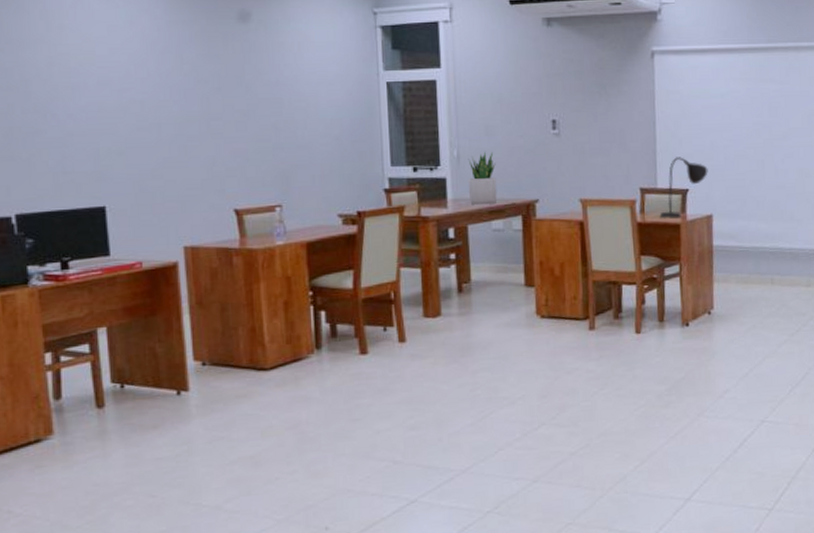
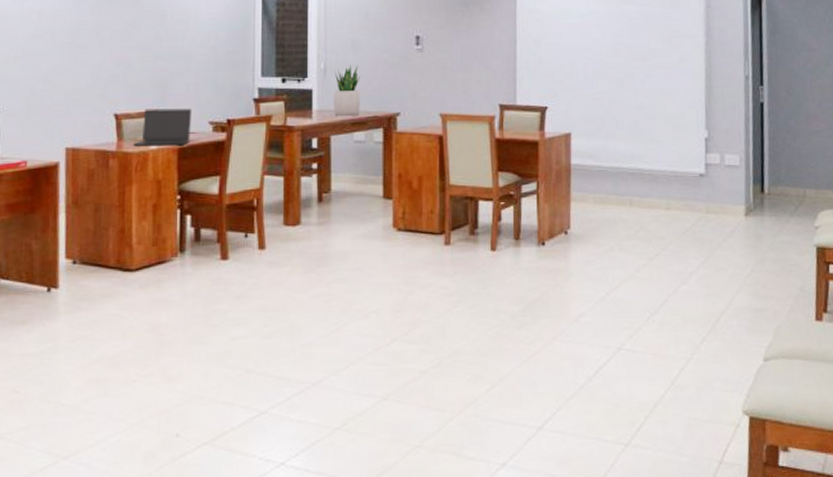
laptop: none [258,201,319,243] -> present [134,108,191,147]
desk lamp: present [659,157,708,219] -> none [518,75,567,136]

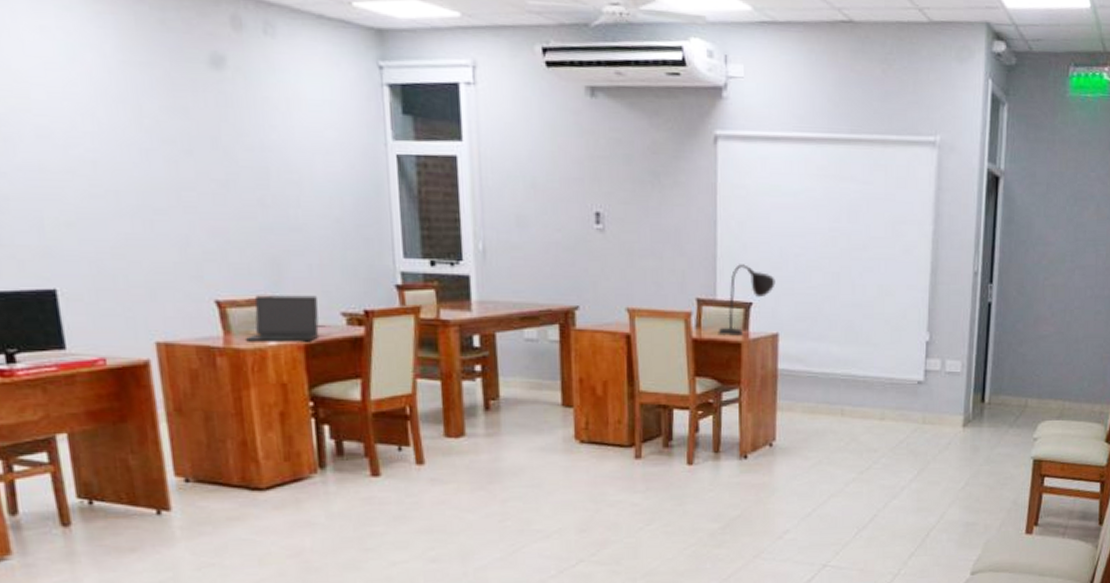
planter: present [333,65,360,117] -> none [495,246,530,310]
desk lamp: none [518,75,567,136] -> present [718,264,776,336]

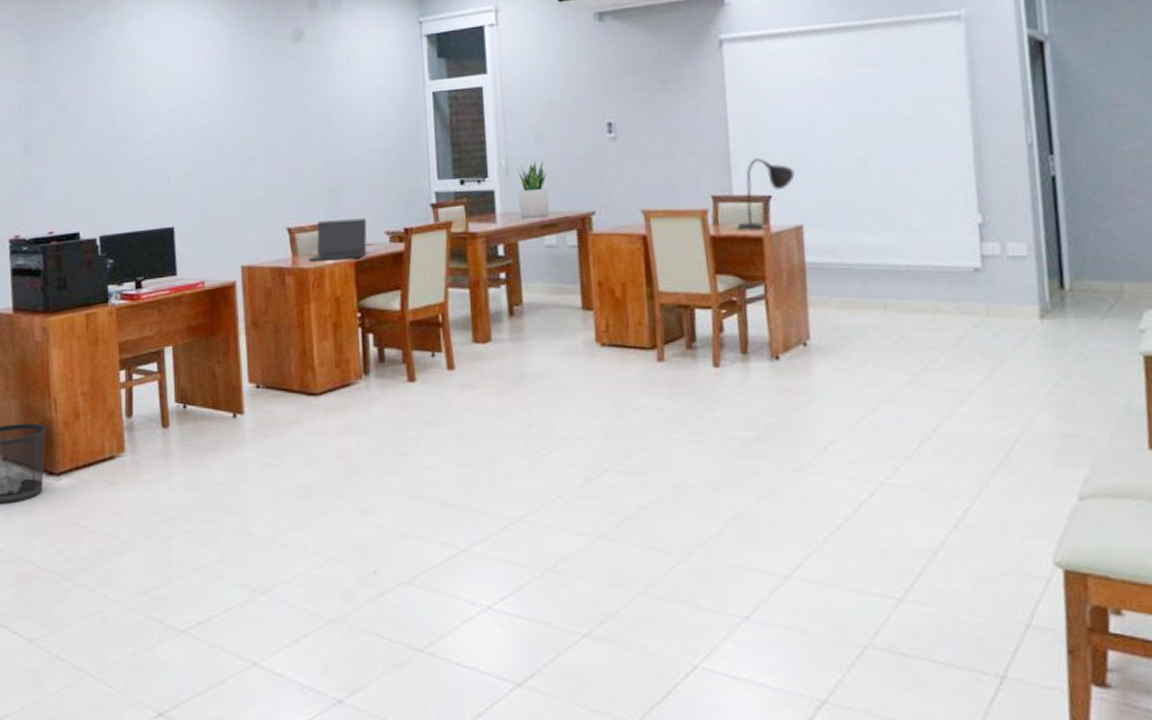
planter: none [495,246,530,310] -> present [517,160,549,220]

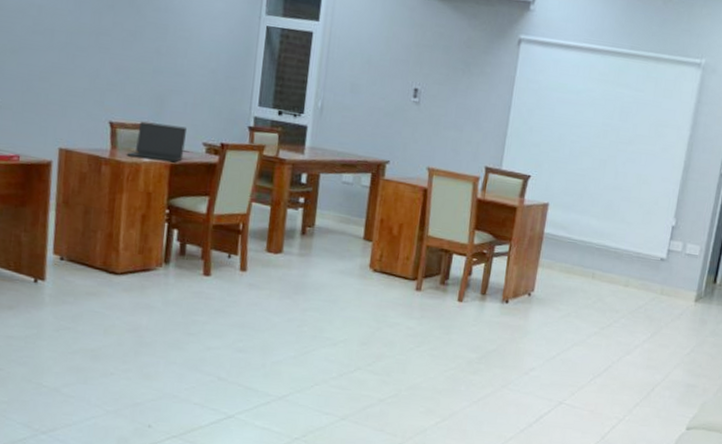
planter: present [517,160,549,220] -> none [325,107,355,159]
desk lamp: present [736,158,795,231] -> none [498,143,553,202]

